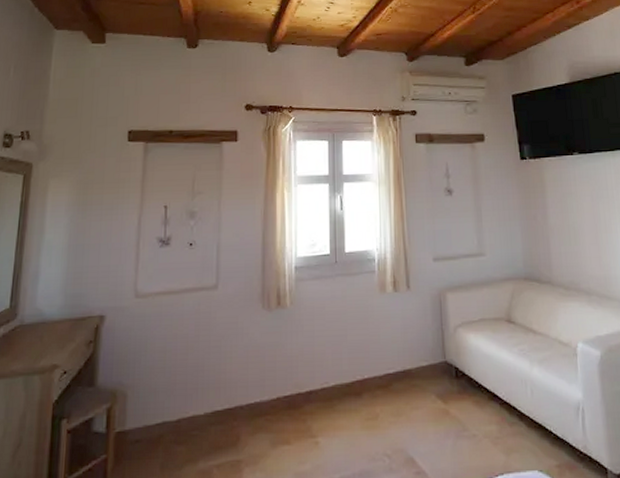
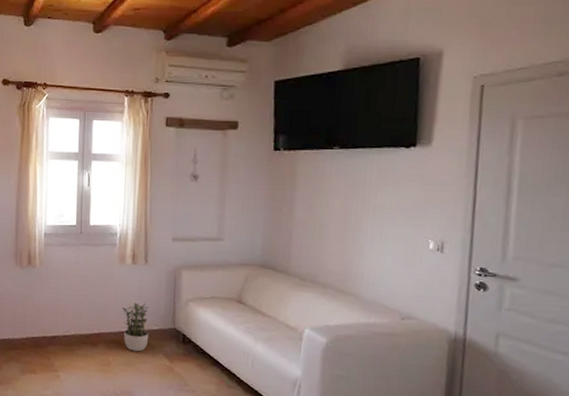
potted plant: none [386,336,419,397] -> present [122,302,149,352]

